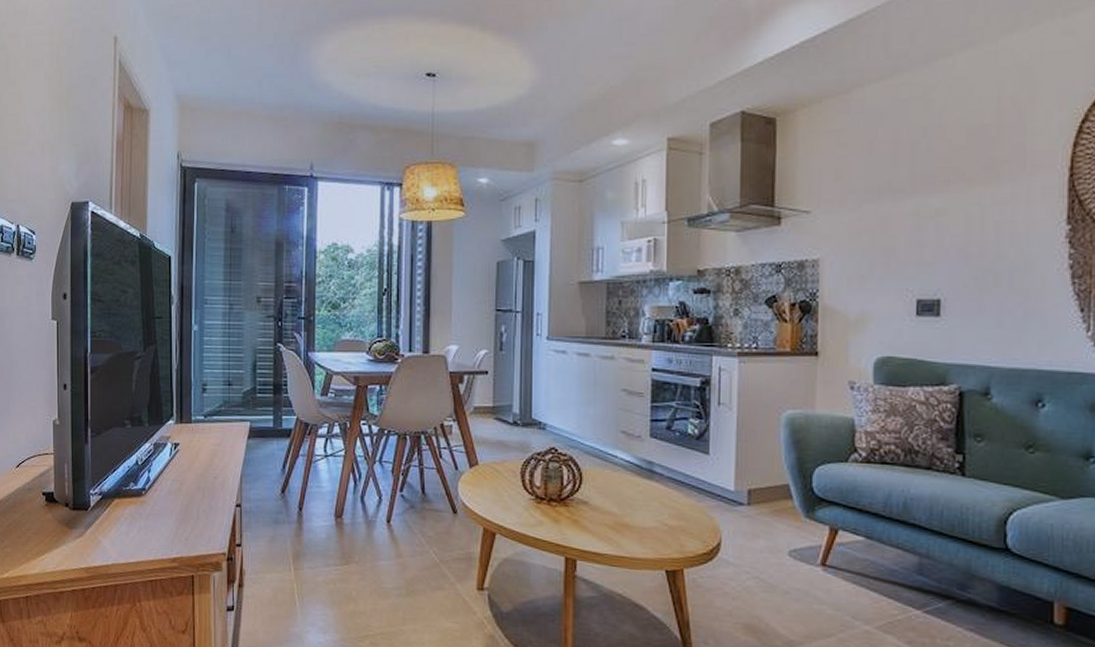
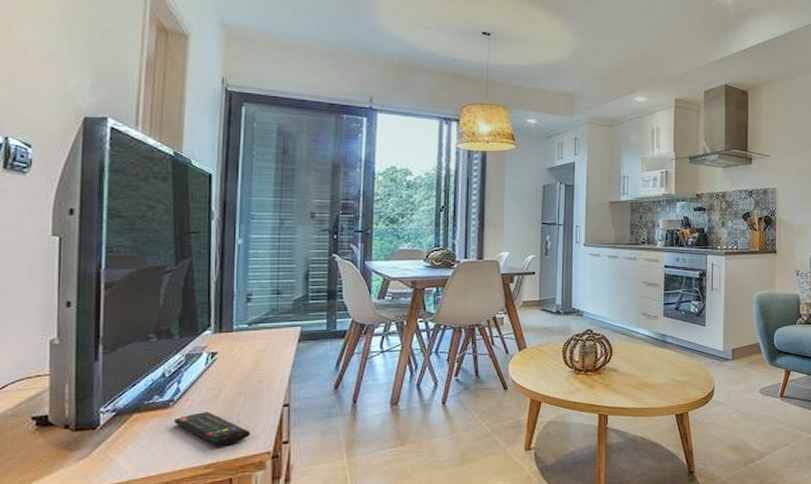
remote control: none [146,504,208,541] -> present [174,412,251,446]

